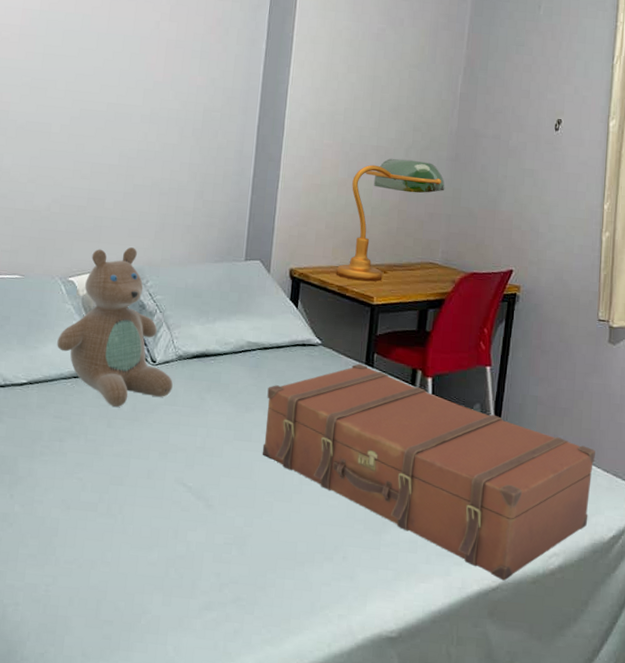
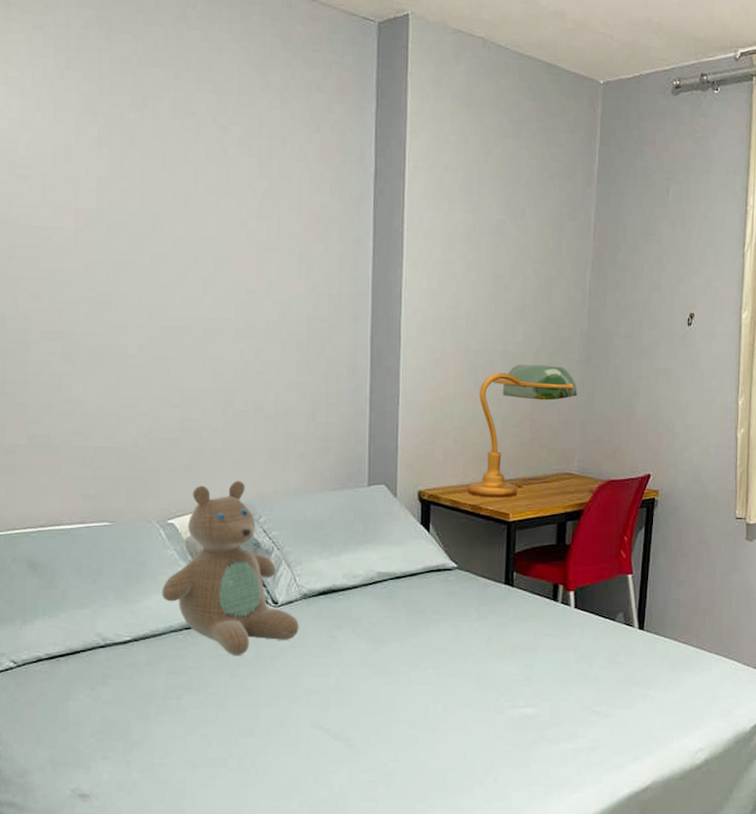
suitcase: present [262,363,595,581] -> none [402,584,736,781]

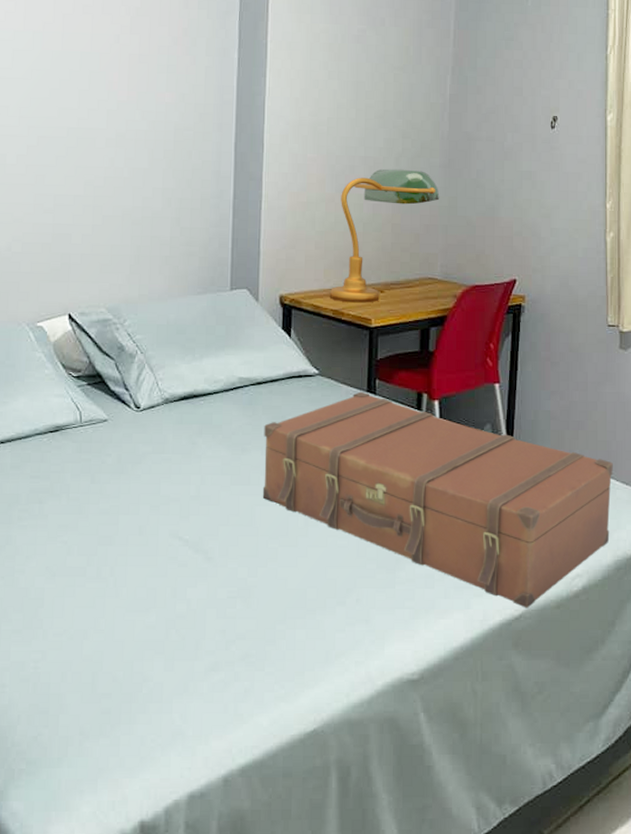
teddy bear: present [162,481,299,656] -> none [29,285,160,461]
suitcase: none [402,584,736,781] -> present [262,391,613,608]

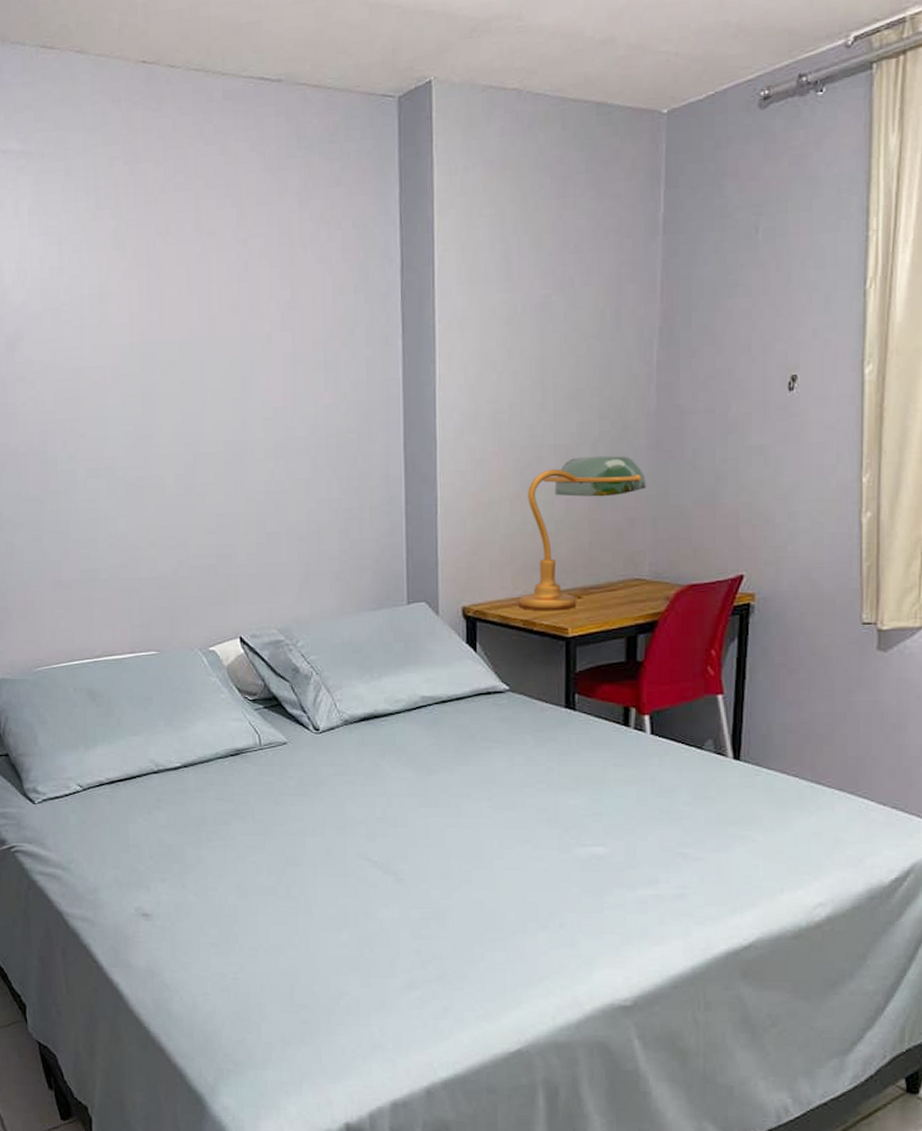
suitcase: present [262,391,613,608] -> none [451,707,867,938]

